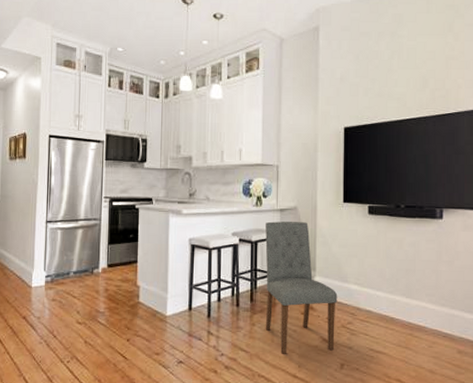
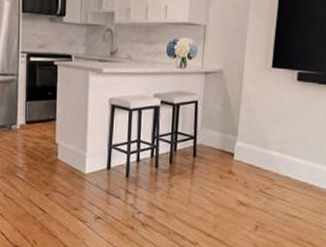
dining chair: present [265,221,338,354] -> none [183,84,258,215]

